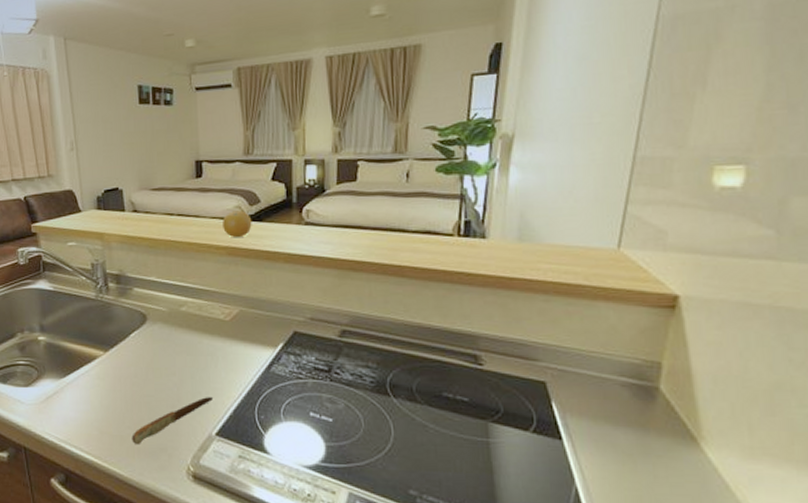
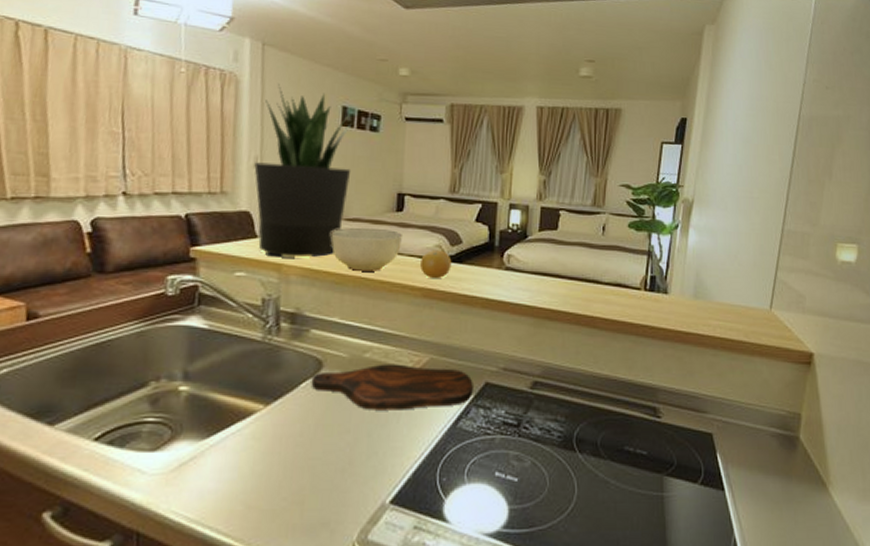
planter: none [71,73,152,227] -> present [254,84,351,258]
kitchen knife: present [131,397,213,445] -> none [286,458,391,521]
cutting board: none [138,316,283,357] -> present [311,364,473,410]
bowl: none [141,194,204,236] -> present [330,227,402,273]

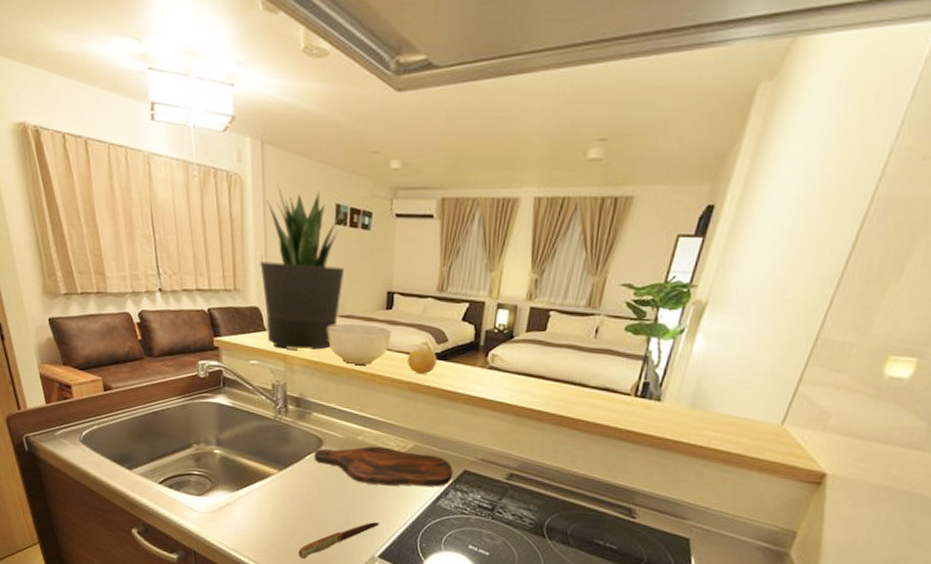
kitchen knife: none [286,458,391,521] -> present [298,522,379,560]

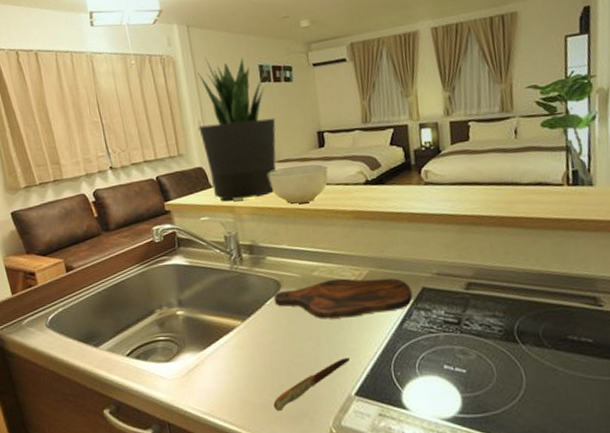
fruit: present [408,347,437,375] -> none [347,175,375,202]

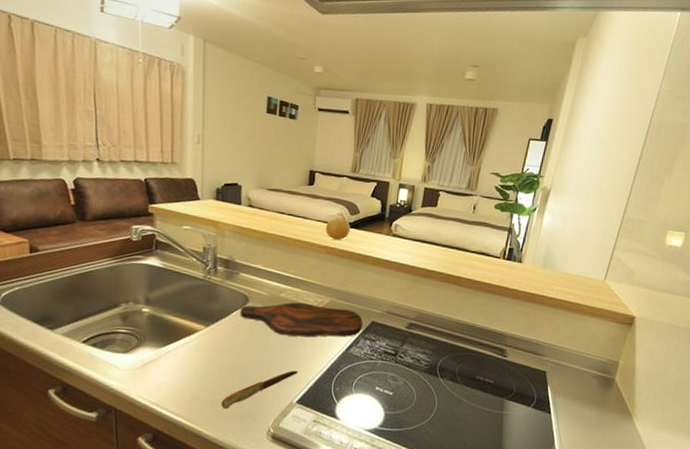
planter: present [198,57,276,200] -> none [197,76,274,218]
bowl: present [268,164,328,205] -> none [256,196,312,232]
fruit: none [347,175,375,202] -> present [326,217,351,241]

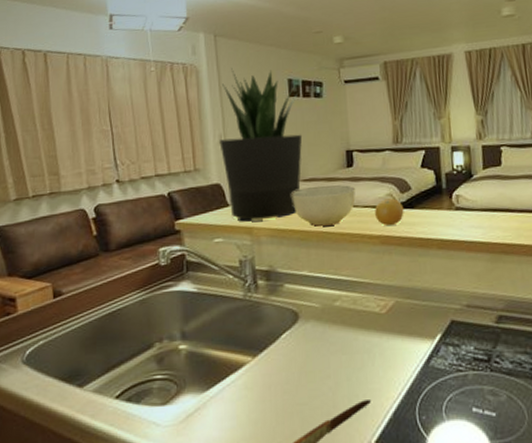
planter: none [197,76,274,218] -> present [219,68,303,221]
cutting board: present [240,302,363,338] -> none [290,309,440,355]
bowl: none [256,196,312,232] -> present [291,184,355,227]

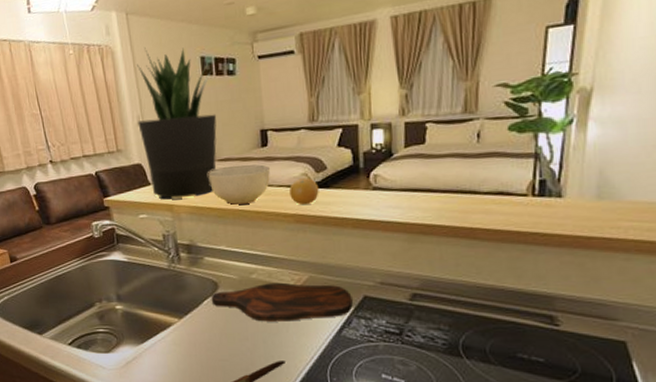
cutting board: none [290,309,440,355] -> present [211,282,353,322]

